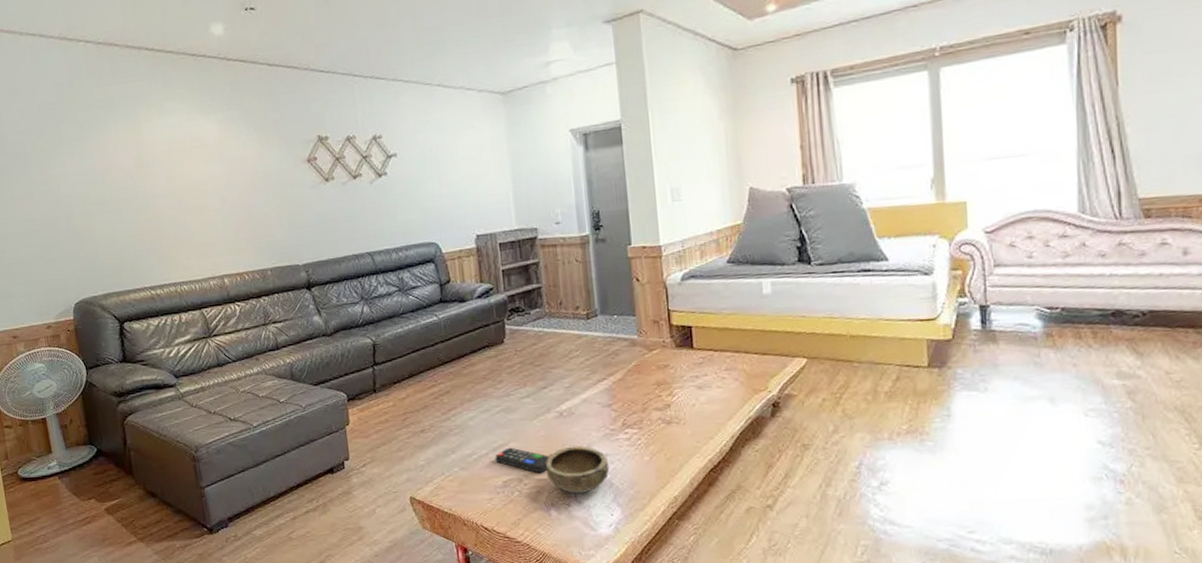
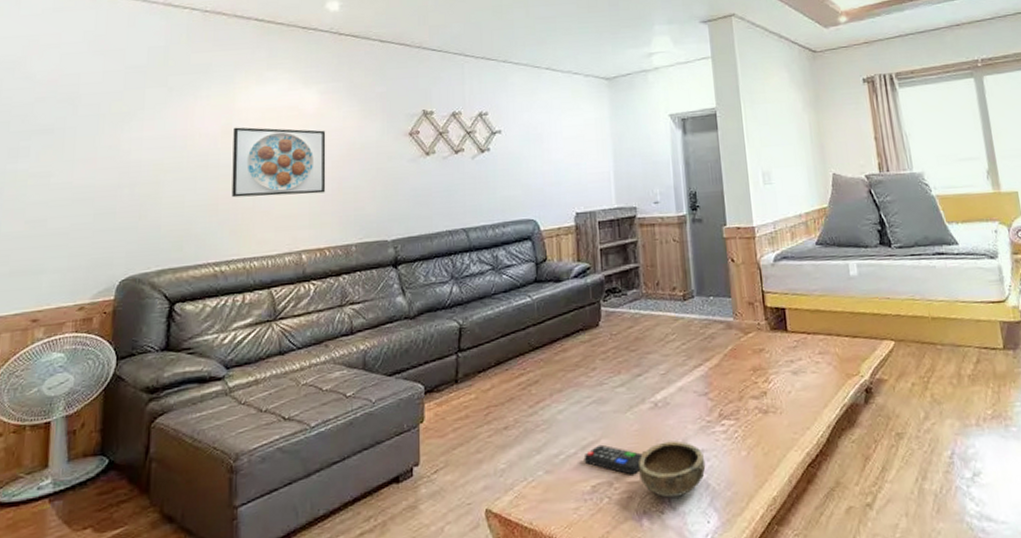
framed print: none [145,159,237,227] -> present [232,127,326,198]

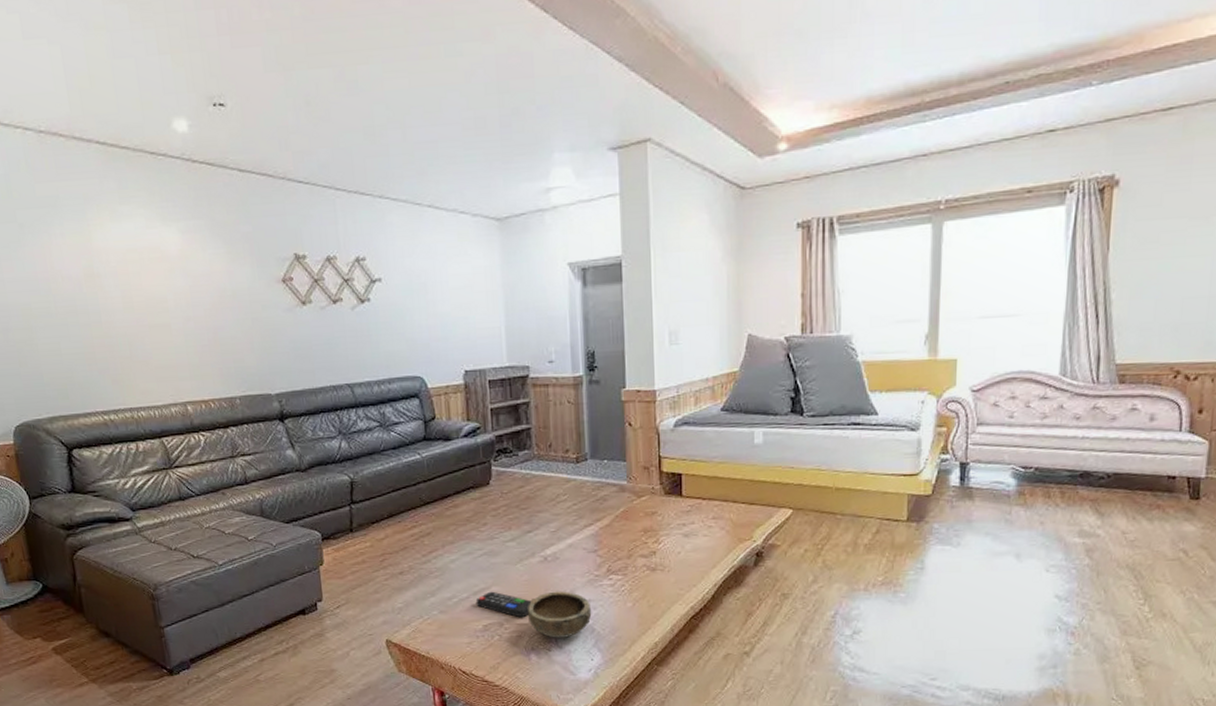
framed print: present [232,127,326,198] -> none [96,269,202,346]

